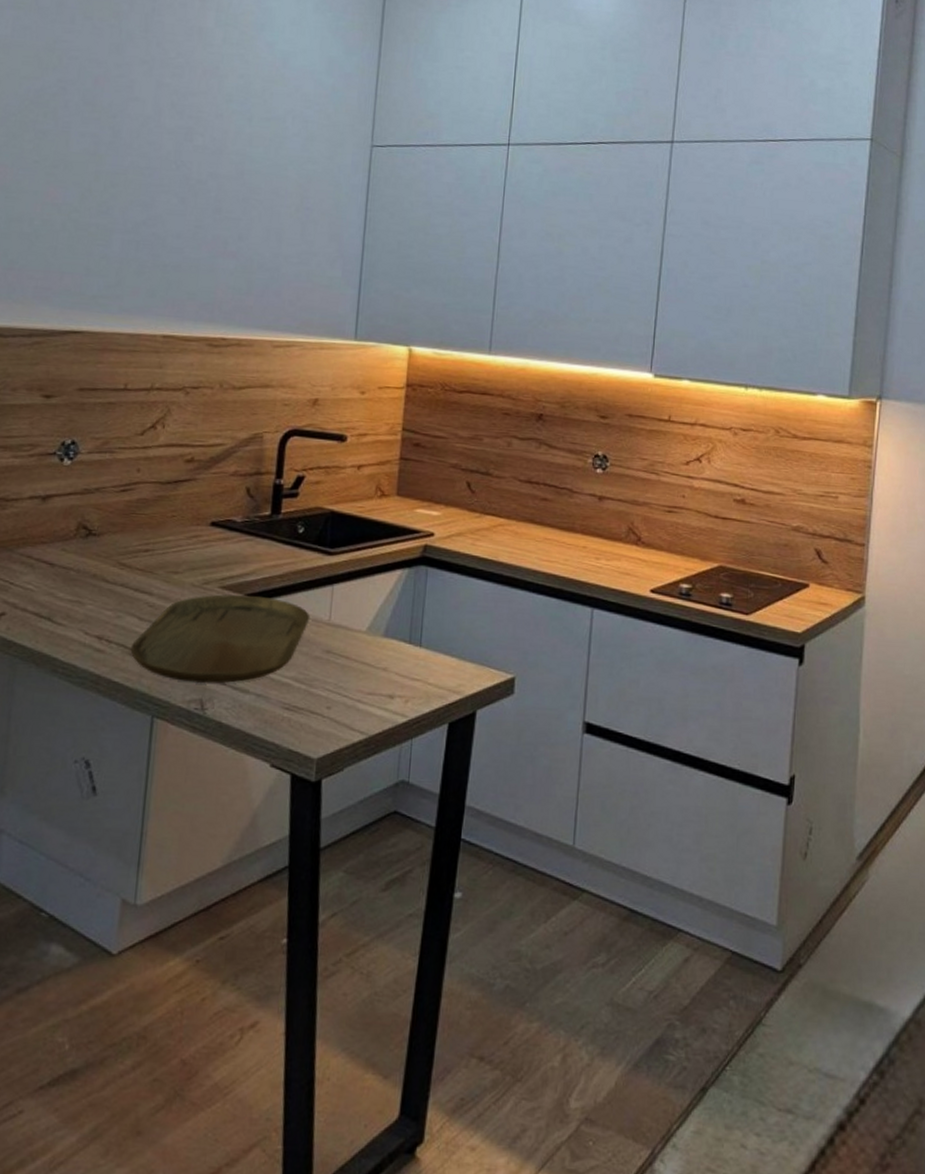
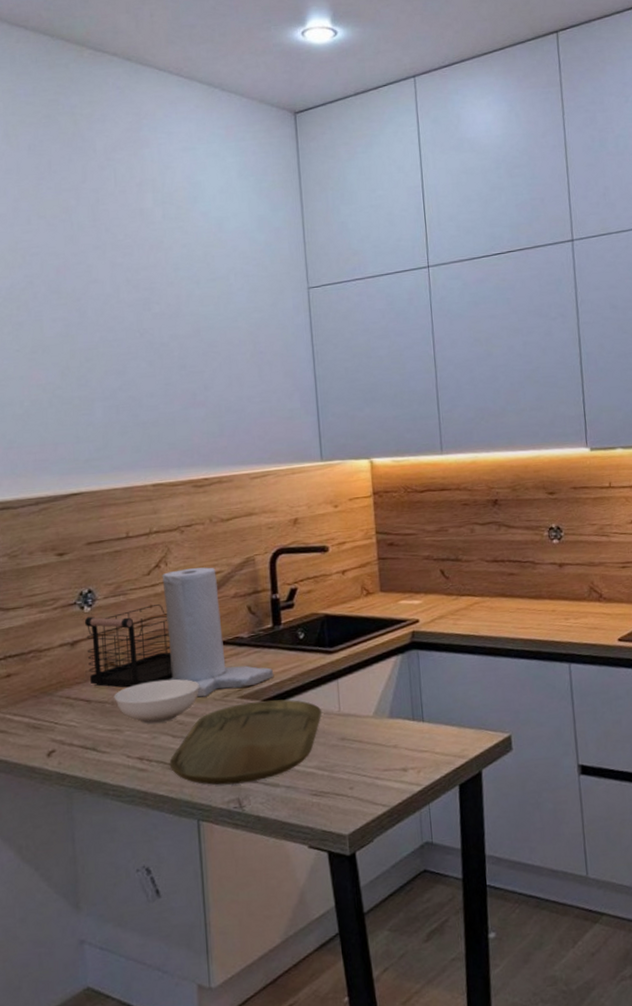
dish rack: none [57,469,156,557] -> present [84,604,174,688]
bowl: none [80,553,180,602] -> present [113,679,200,724]
paper towel: none [147,435,264,581] -> present [162,567,274,697]

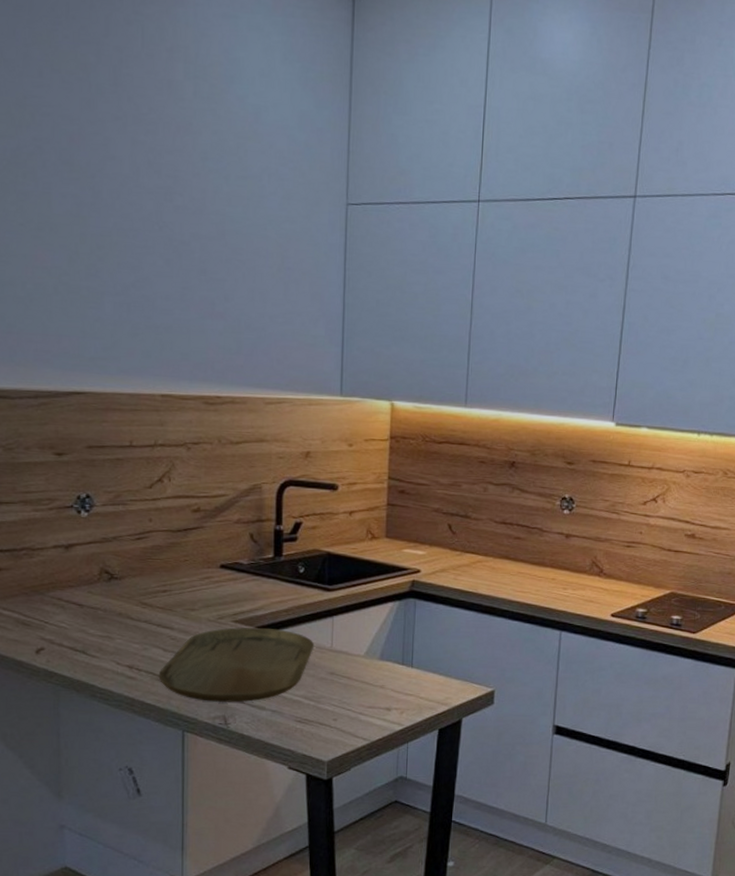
dish rack: present [84,604,174,688] -> none [80,519,169,598]
bowl: present [113,679,200,724] -> none [106,594,195,636]
paper towel: present [162,567,274,697] -> none [164,487,271,616]

